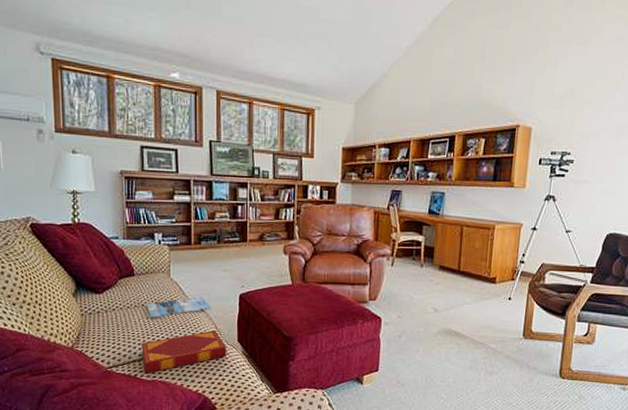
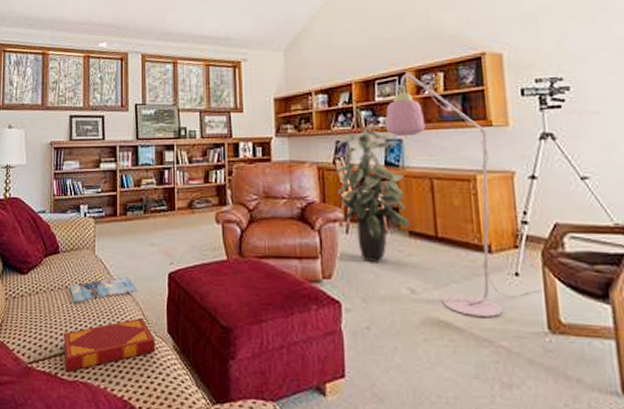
indoor plant: none [388,179,442,289] -> present [335,125,410,263]
floor lamp: none [433,135,526,329] -> present [385,72,544,318]

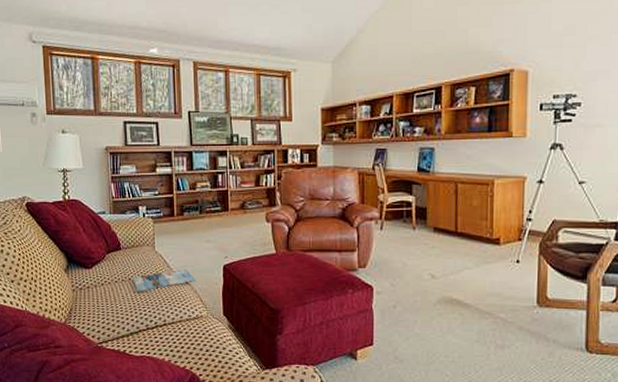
hardback book: present [63,318,156,372] -> none [129,303,213,349]
indoor plant: present [335,125,410,263] -> none [374,135,435,255]
floor lamp: present [385,72,544,318] -> none [420,86,538,296]

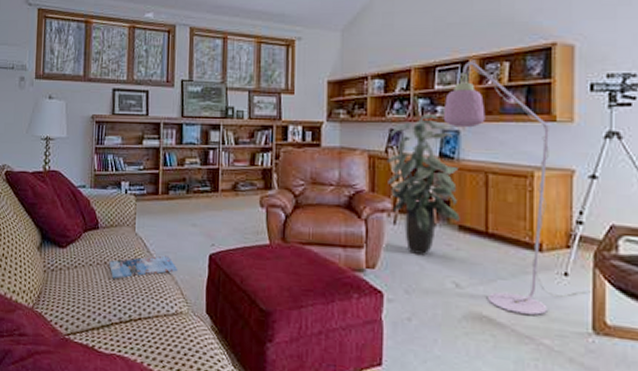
indoor plant: none [374,135,435,255] -> present [387,114,460,256]
floor lamp: none [420,86,538,296] -> present [443,60,592,316]

